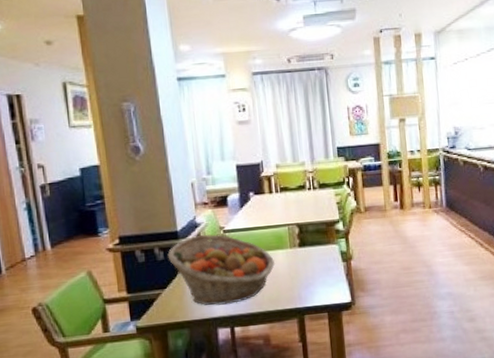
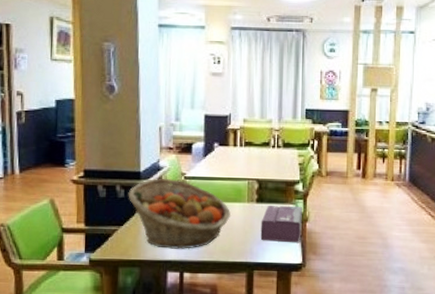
tissue box: none [305,245,347,284] -> present [260,205,302,243]

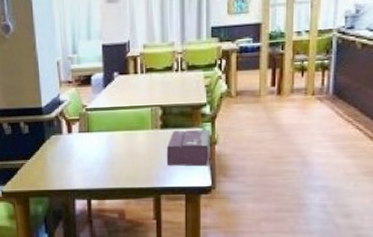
fruit basket: present [128,179,231,249] -> none [32,112,136,178]

